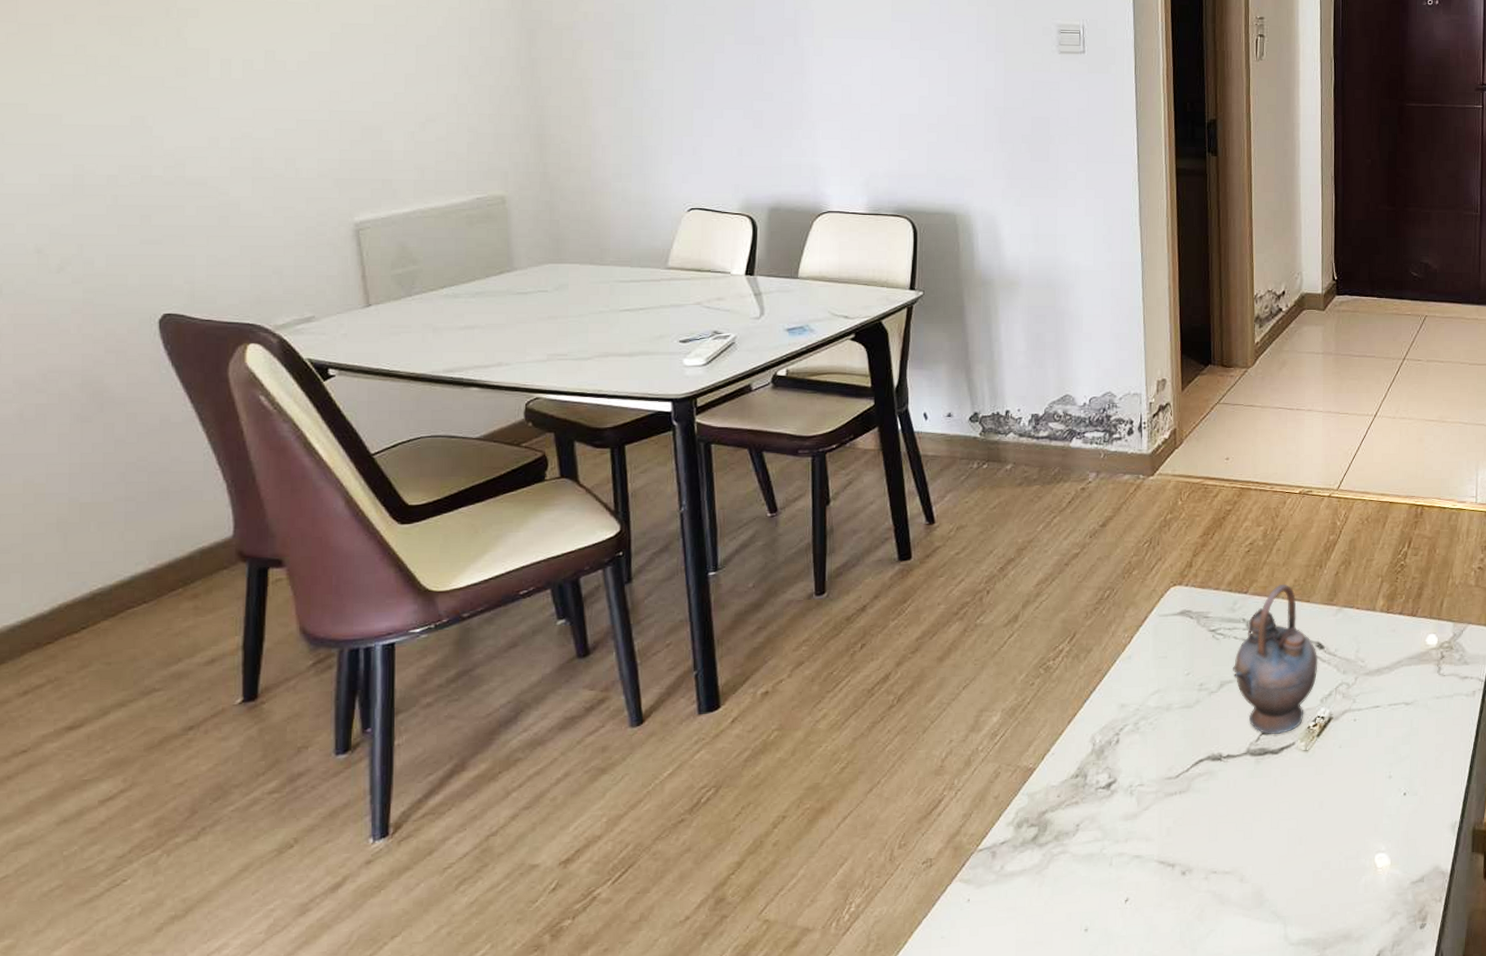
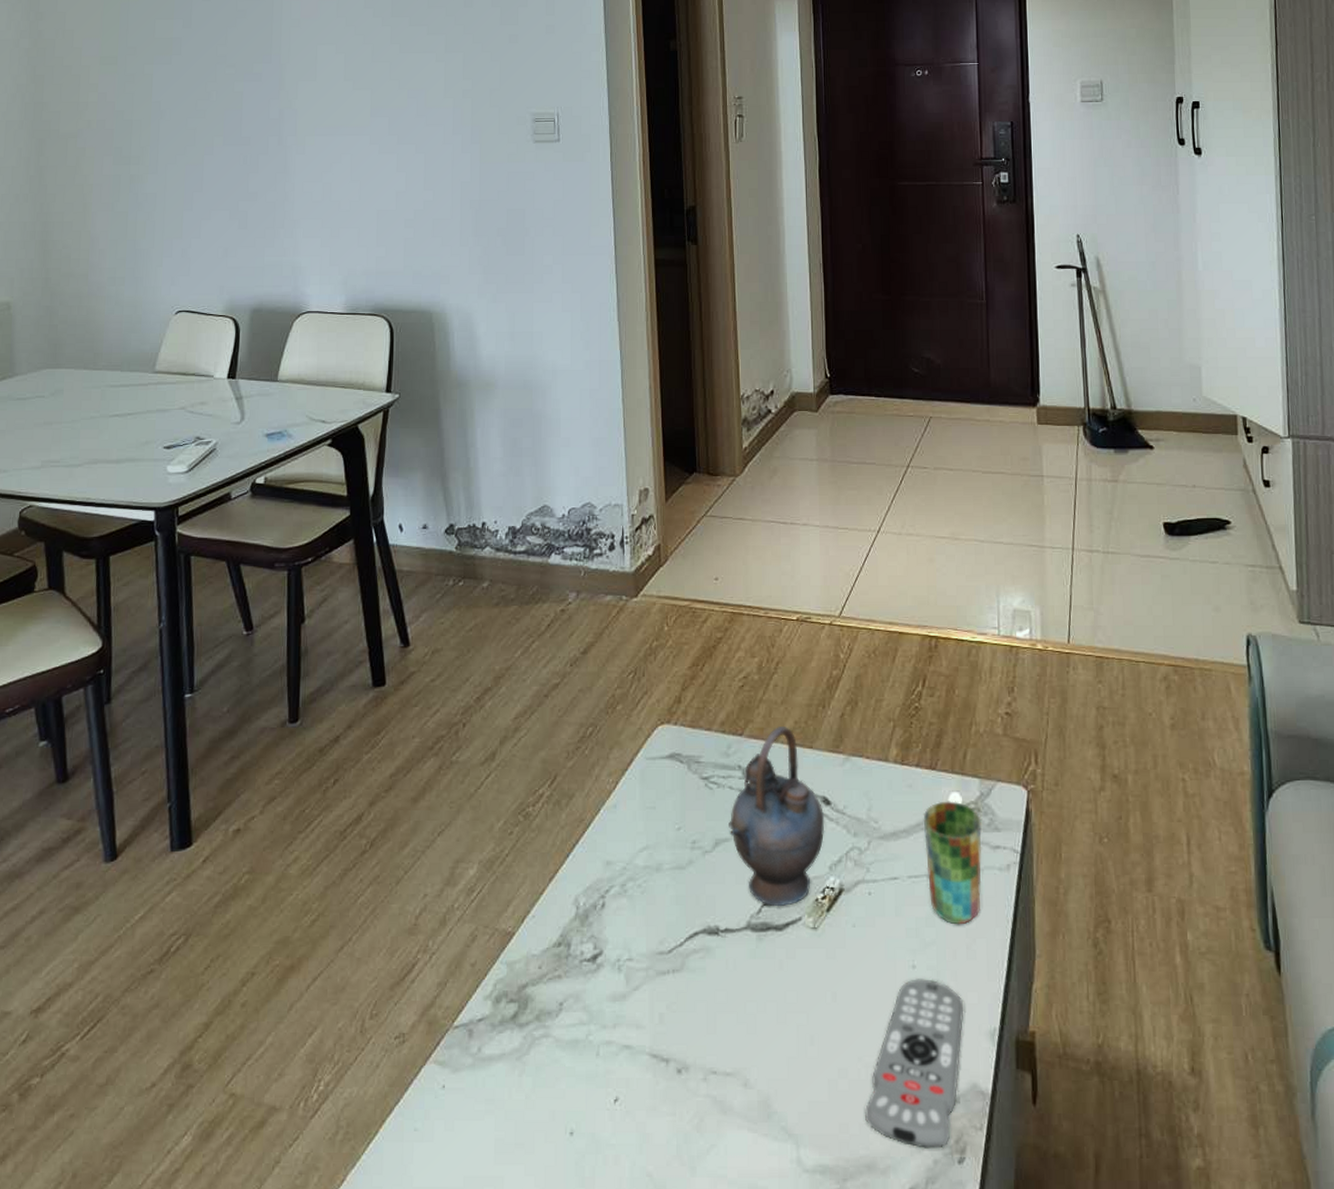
remote control: none [1344,786,1430,919] -> present [865,979,963,1149]
cup: none [1403,641,1453,742] -> present [923,801,982,925]

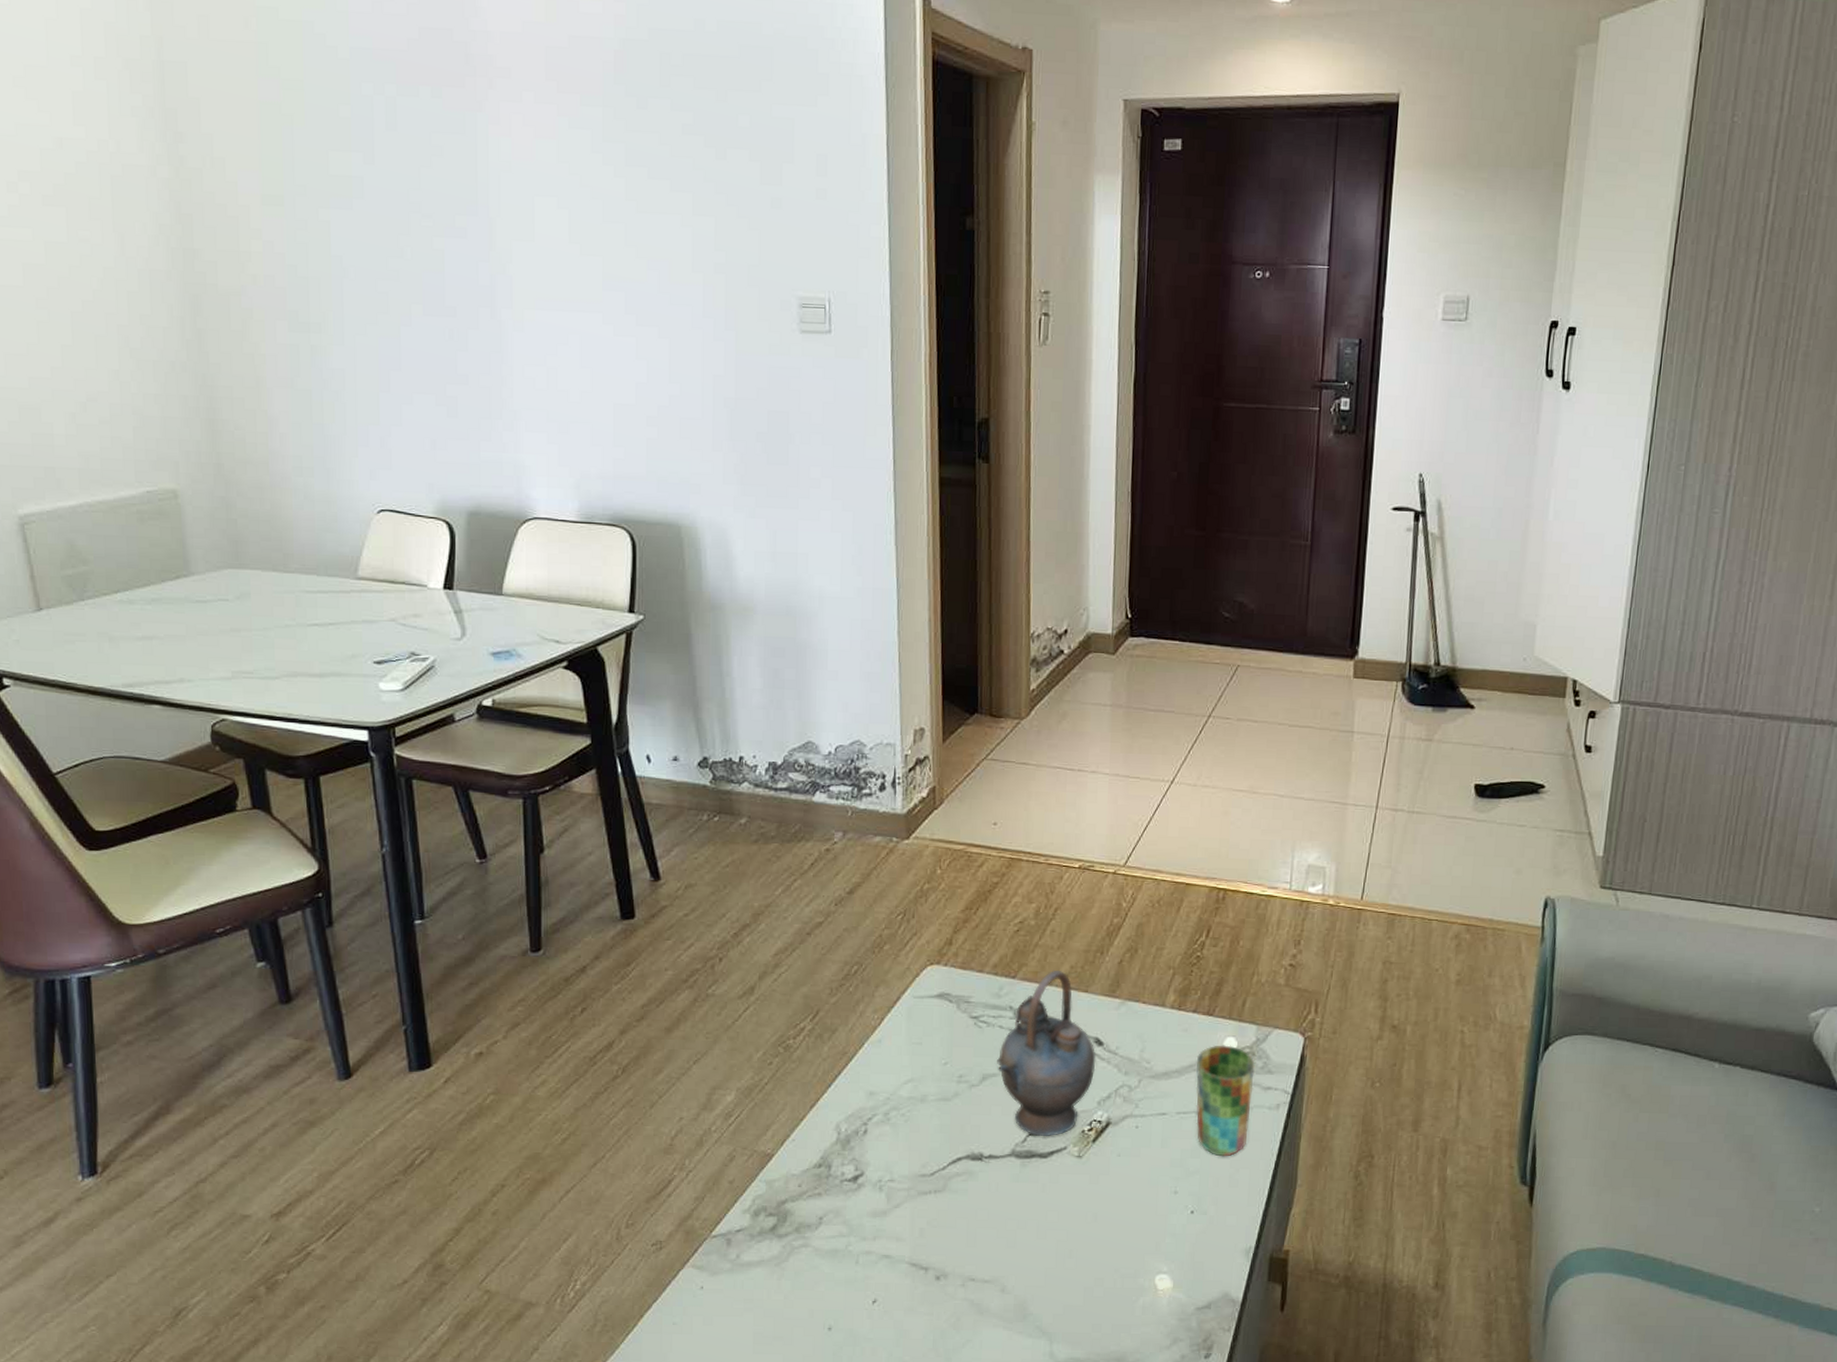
remote control: present [865,979,963,1149] -> none [1118,1203,1221,1346]

